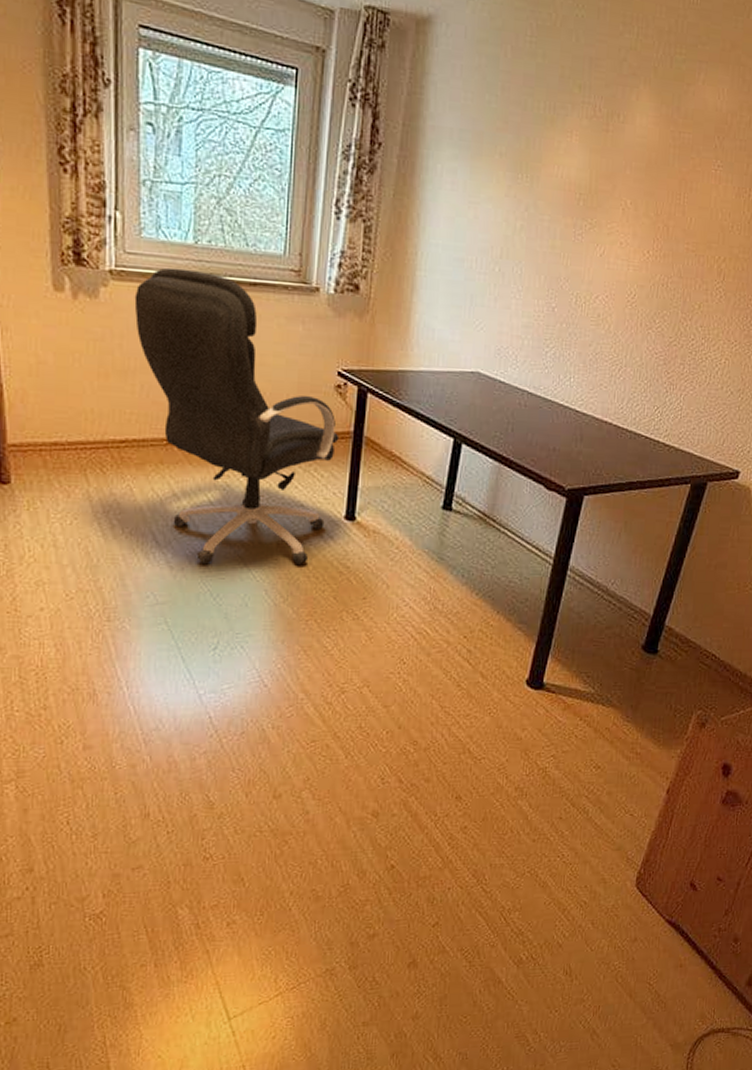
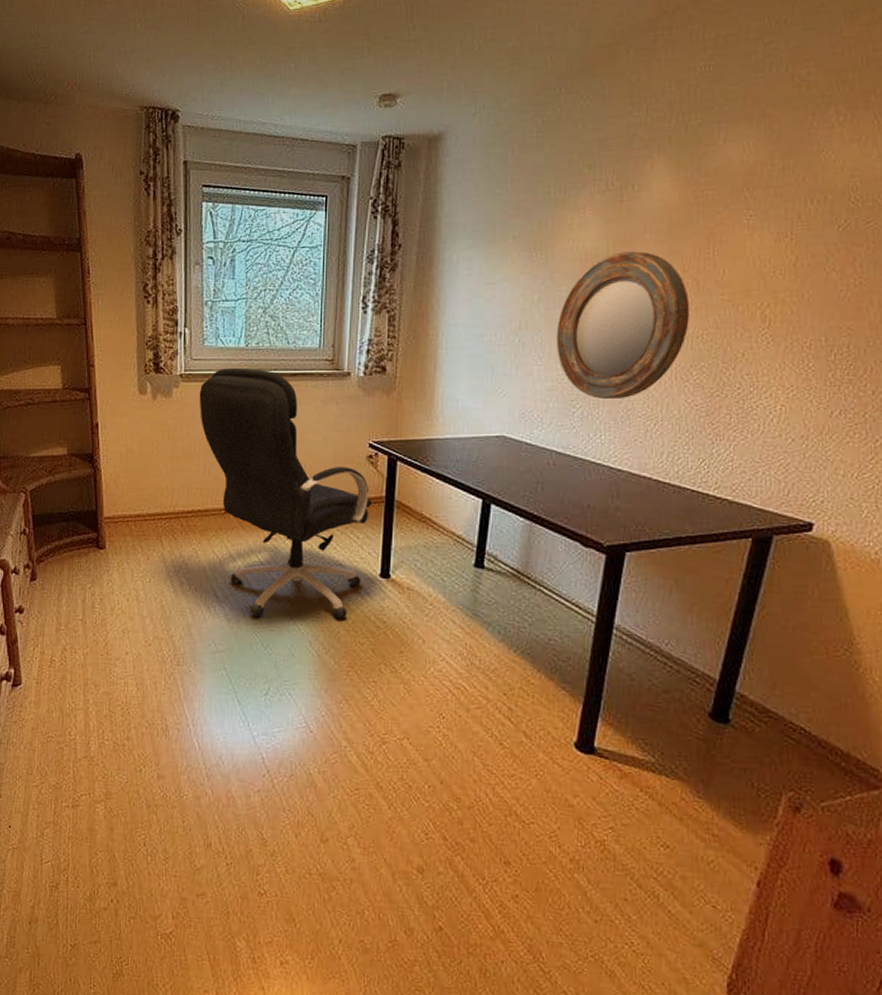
home mirror: none [535,186,659,342] -> present [556,251,689,400]

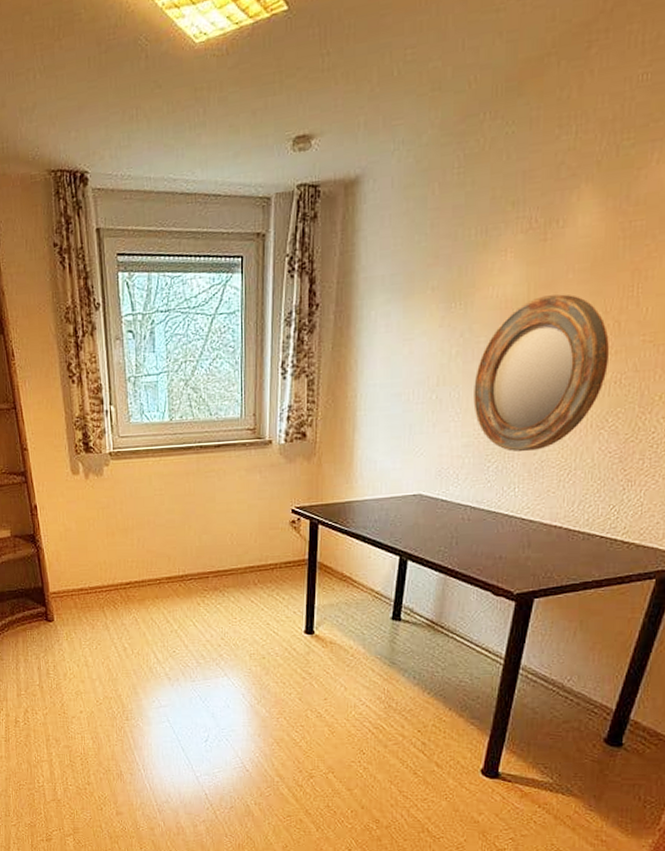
office chair: present [199,367,373,619] -> none [128,442,296,675]

